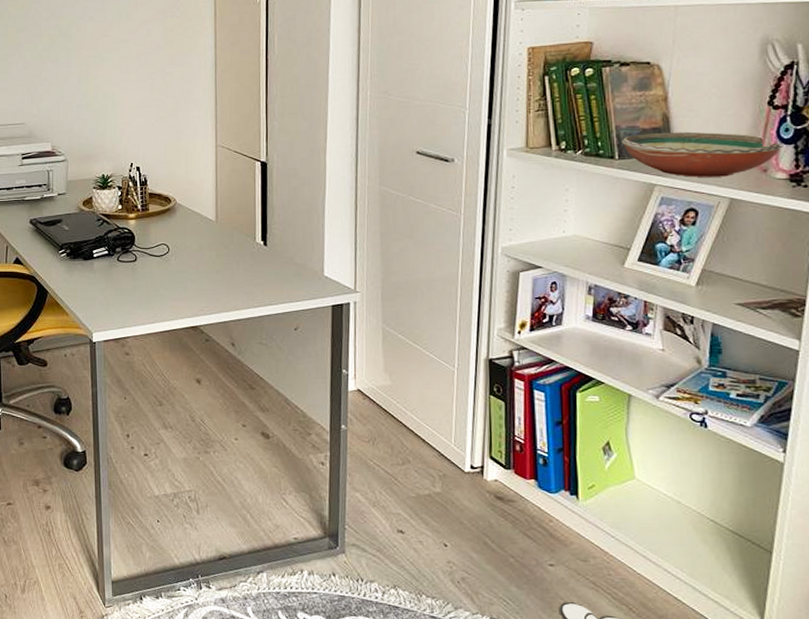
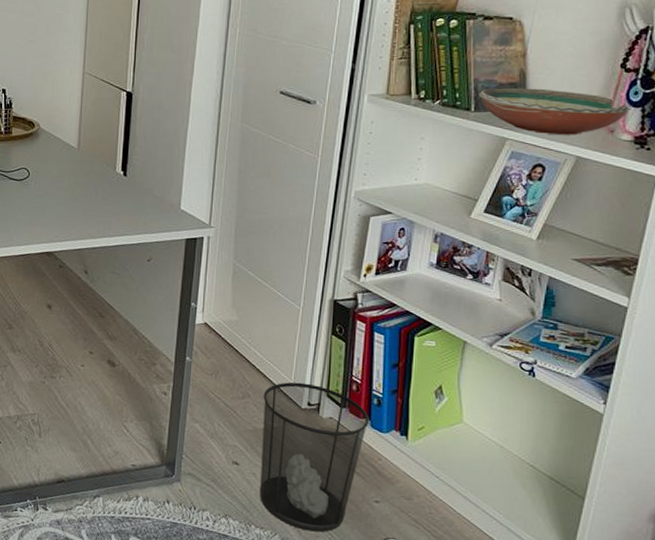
waste bin: none [424,445,536,600] -> present [260,382,369,533]

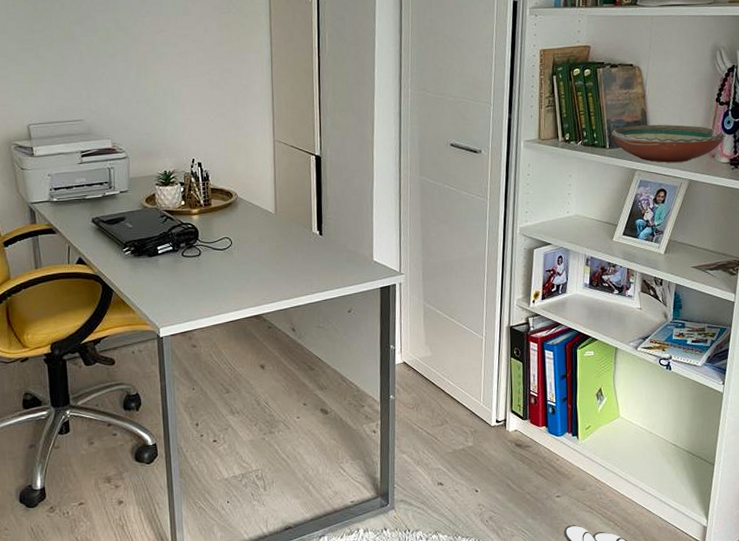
waste bin: present [260,382,369,533] -> none [458,403,547,533]

